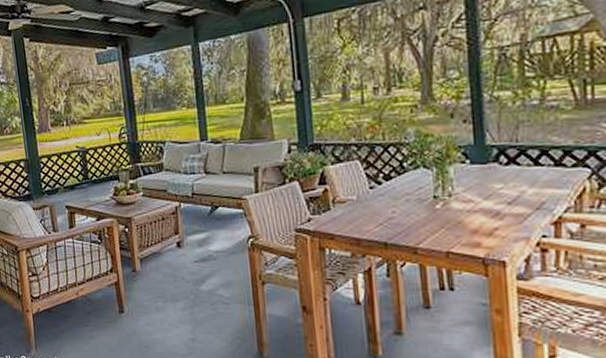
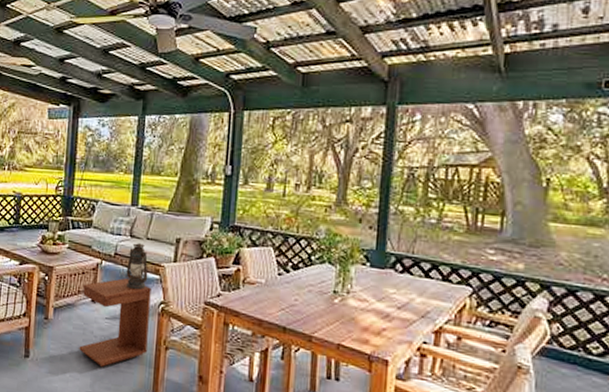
side table: none [164,216,243,311] -> present [79,277,151,367]
lantern: none [202,179,231,228] -> present [122,243,148,290]

